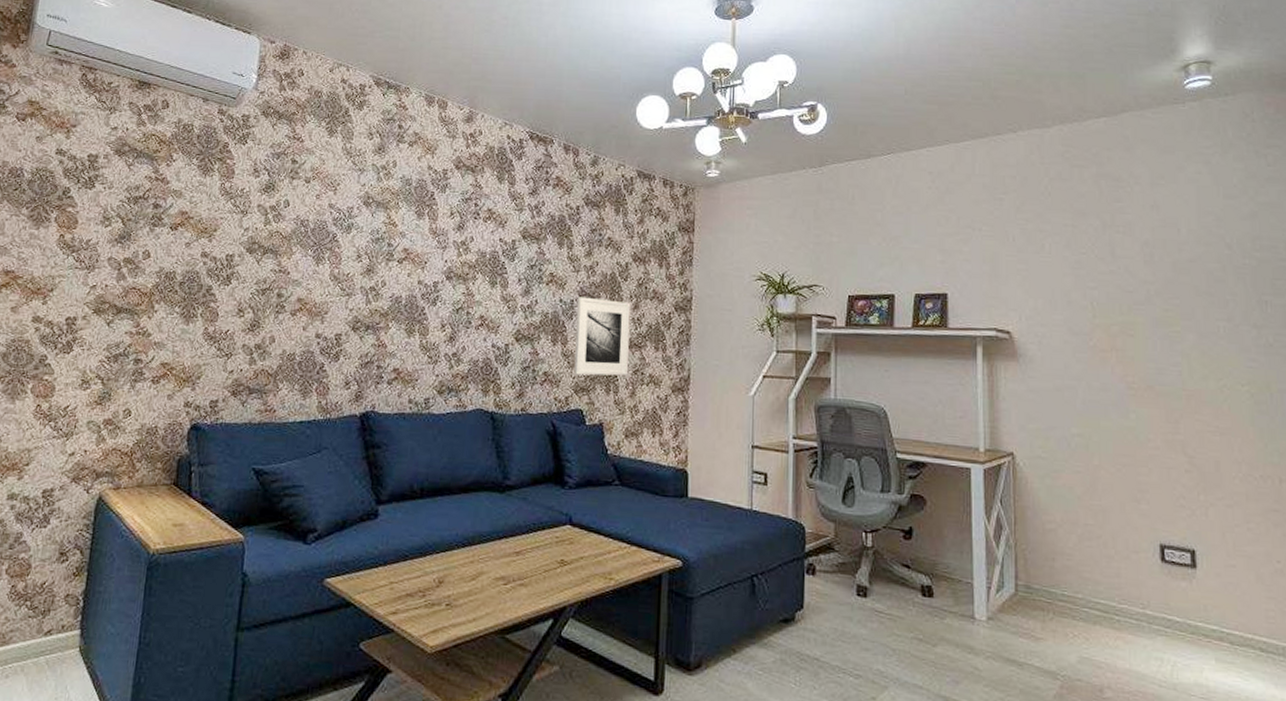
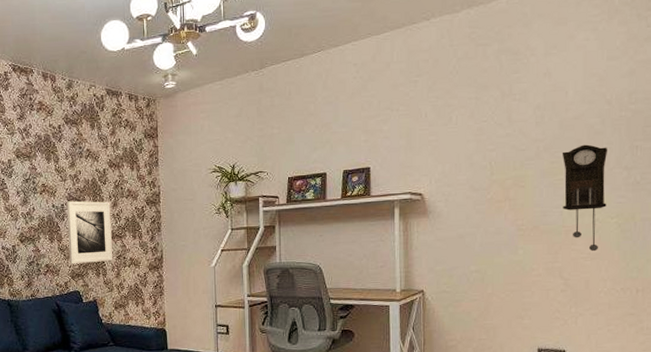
pendulum clock: none [1177,293,1235,425] -> present [562,144,608,252]

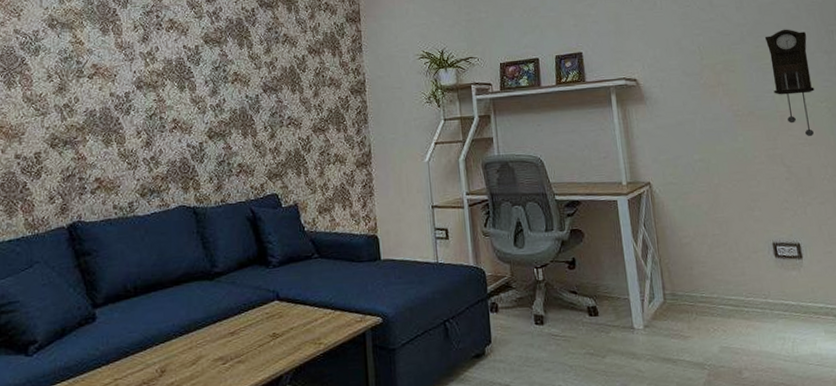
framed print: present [66,201,114,264] -> none [261,90,316,163]

